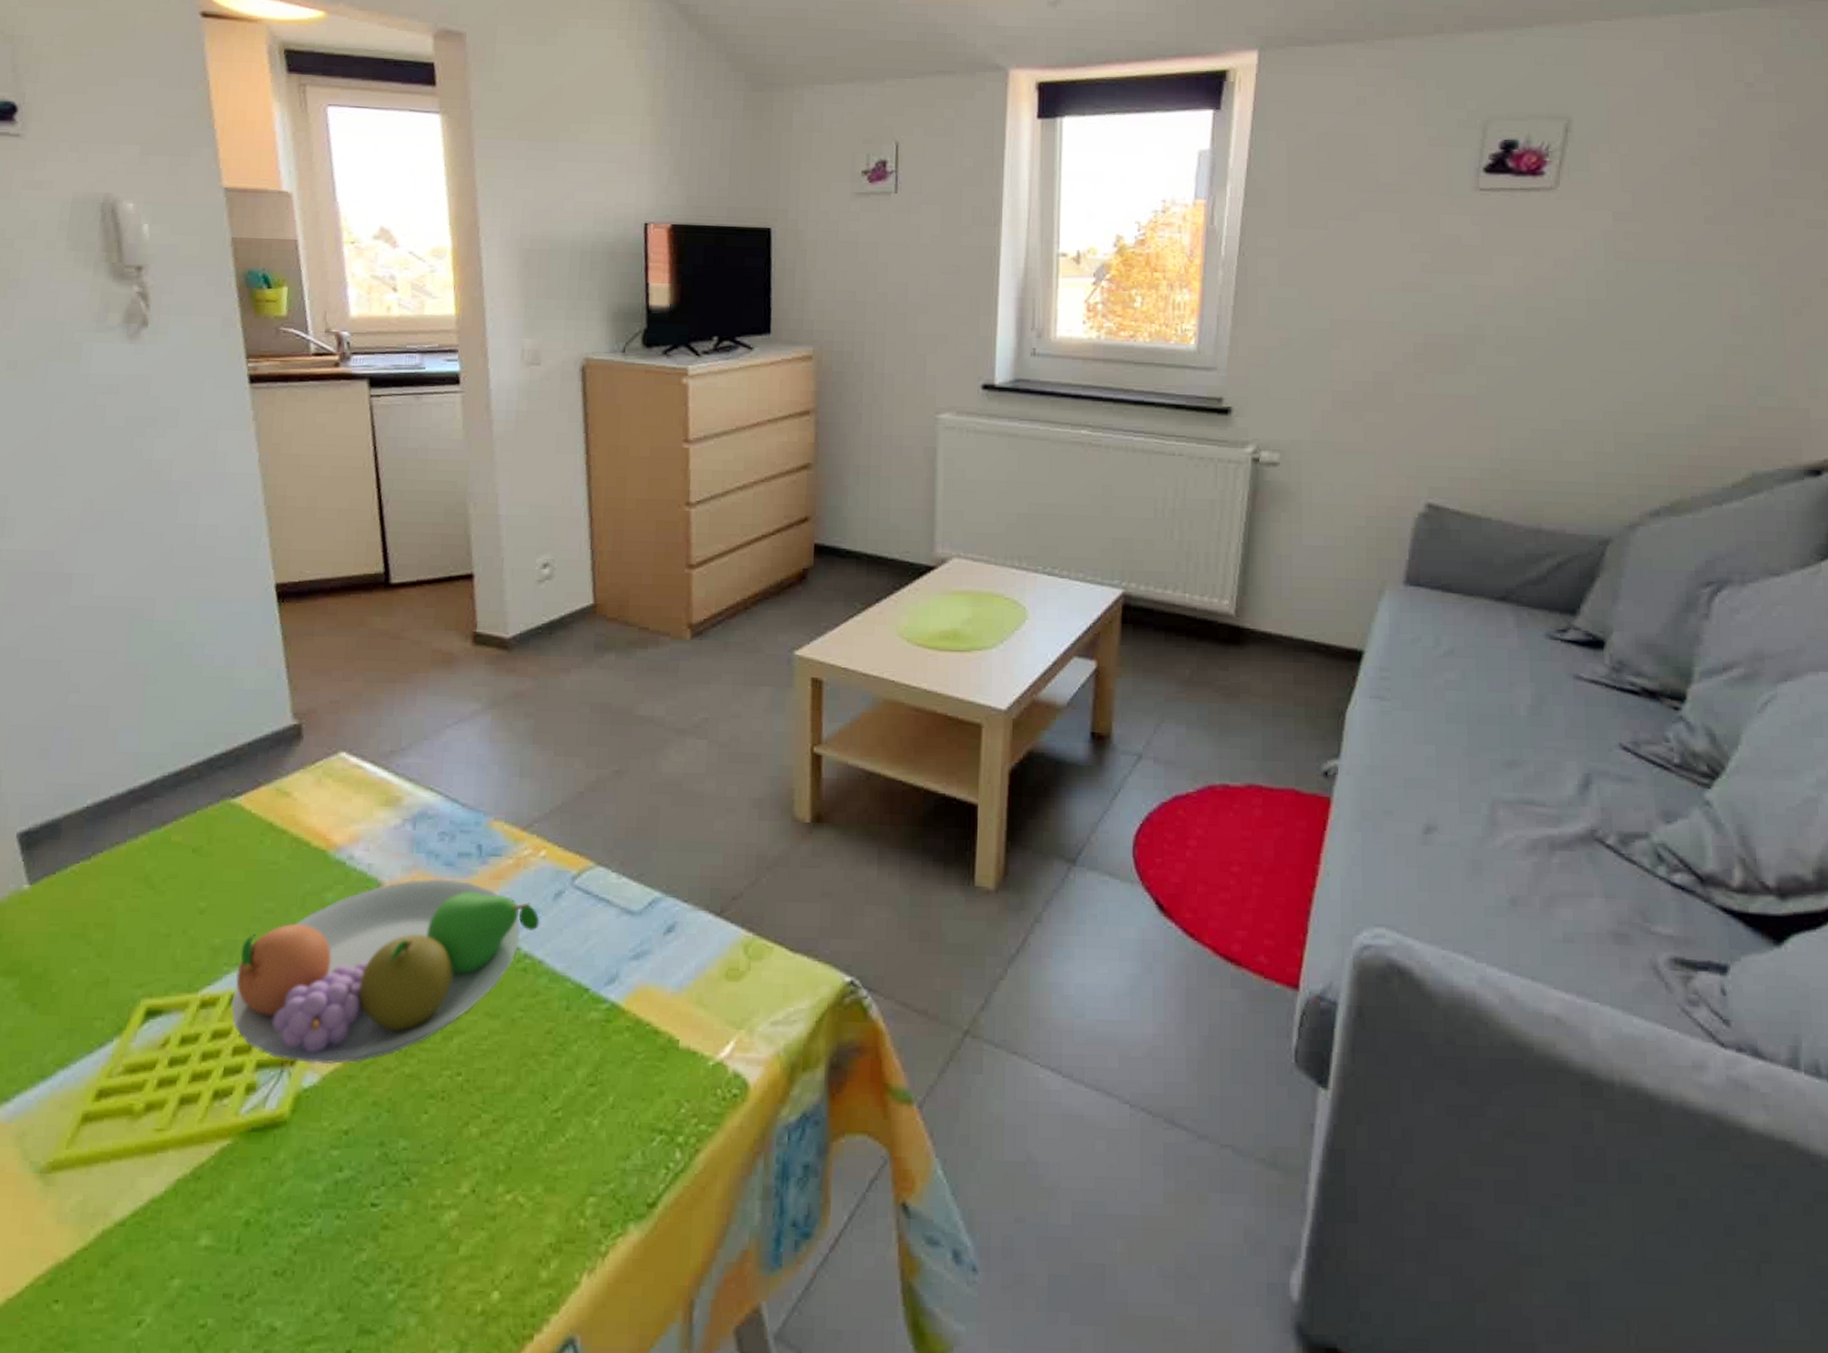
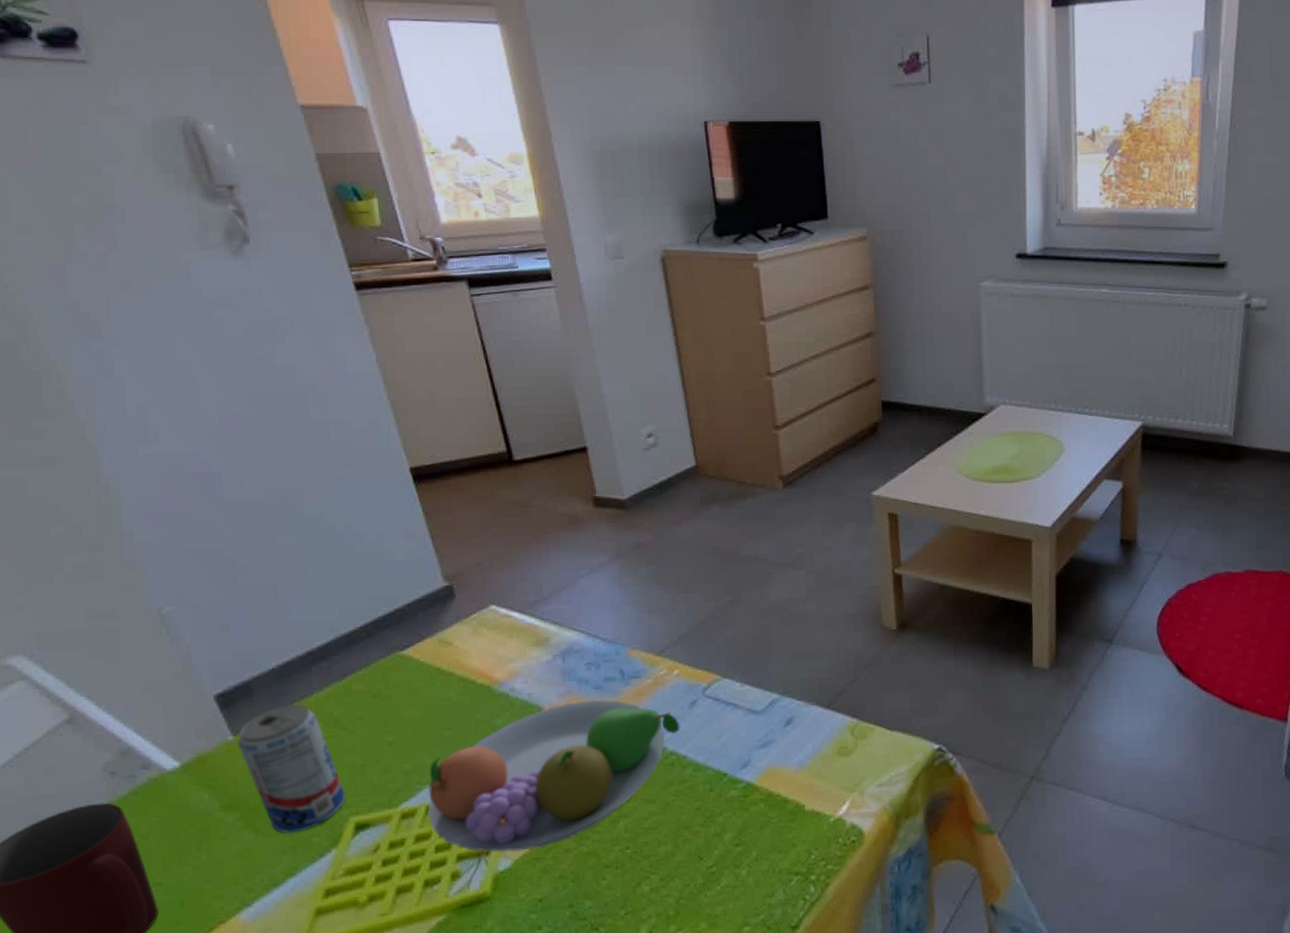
beverage can: none [32,851,142,1014] -> present [237,704,346,834]

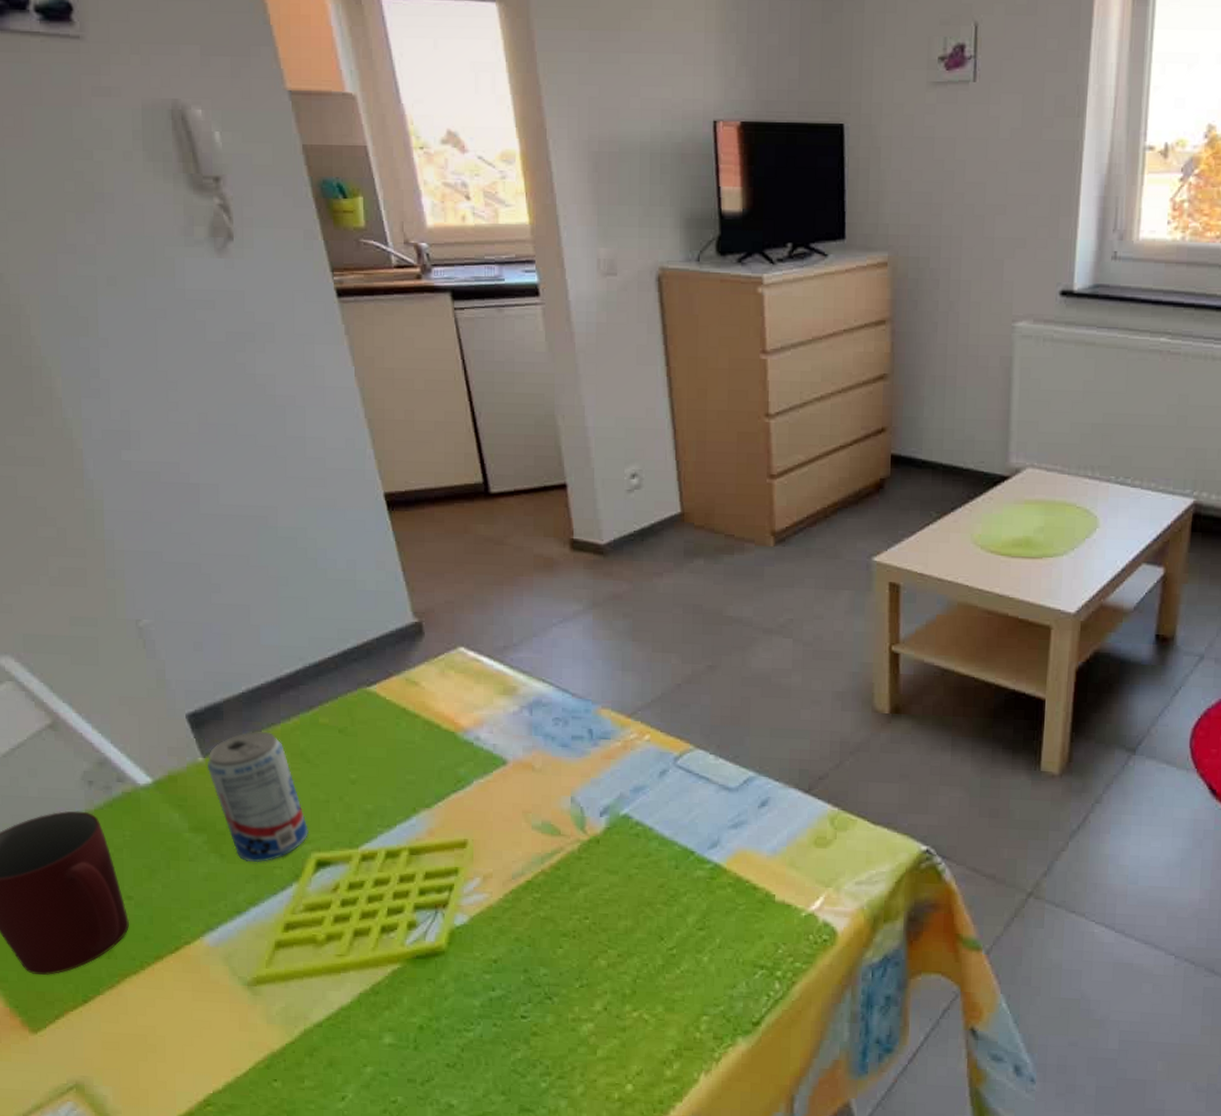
fruit bowl: present [427,699,680,852] -> none [387,758,648,908]

